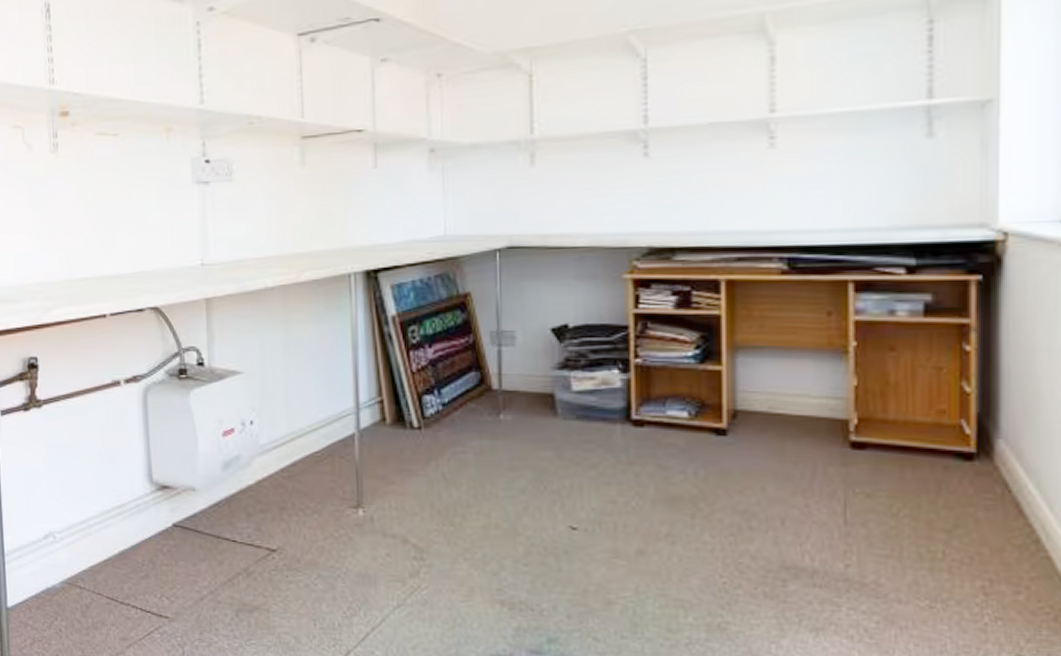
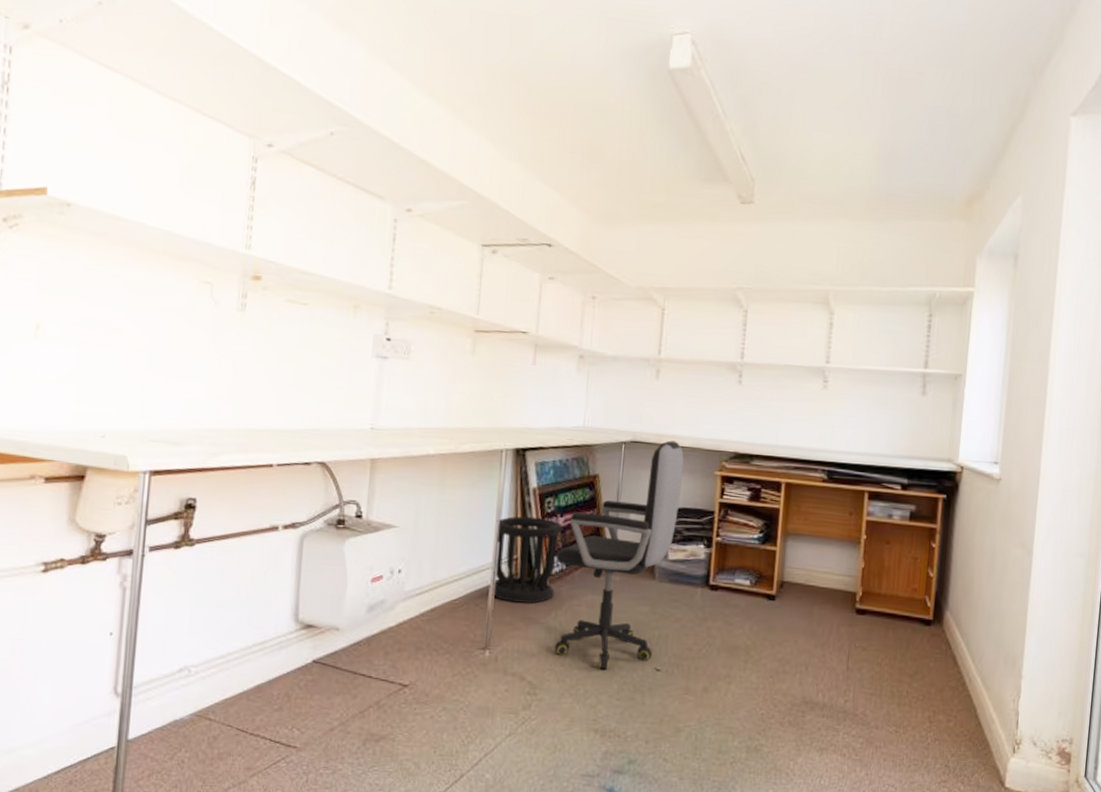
wastebasket: none [353,350,434,454] -> present [492,516,563,604]
office chair: none [429,241,580,529] -> present [553,440,684,670]

